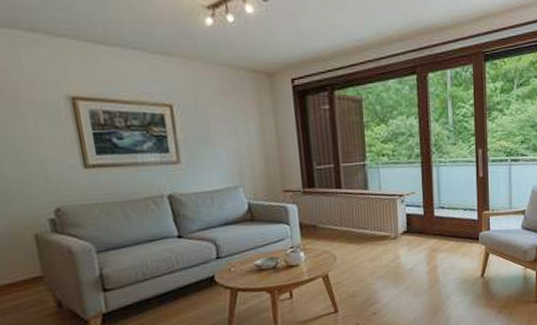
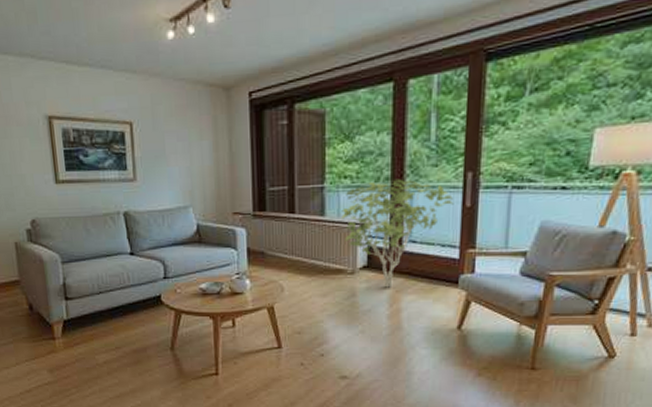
shrub: none [382,155,471,248] -> present [341,179,454,288]

